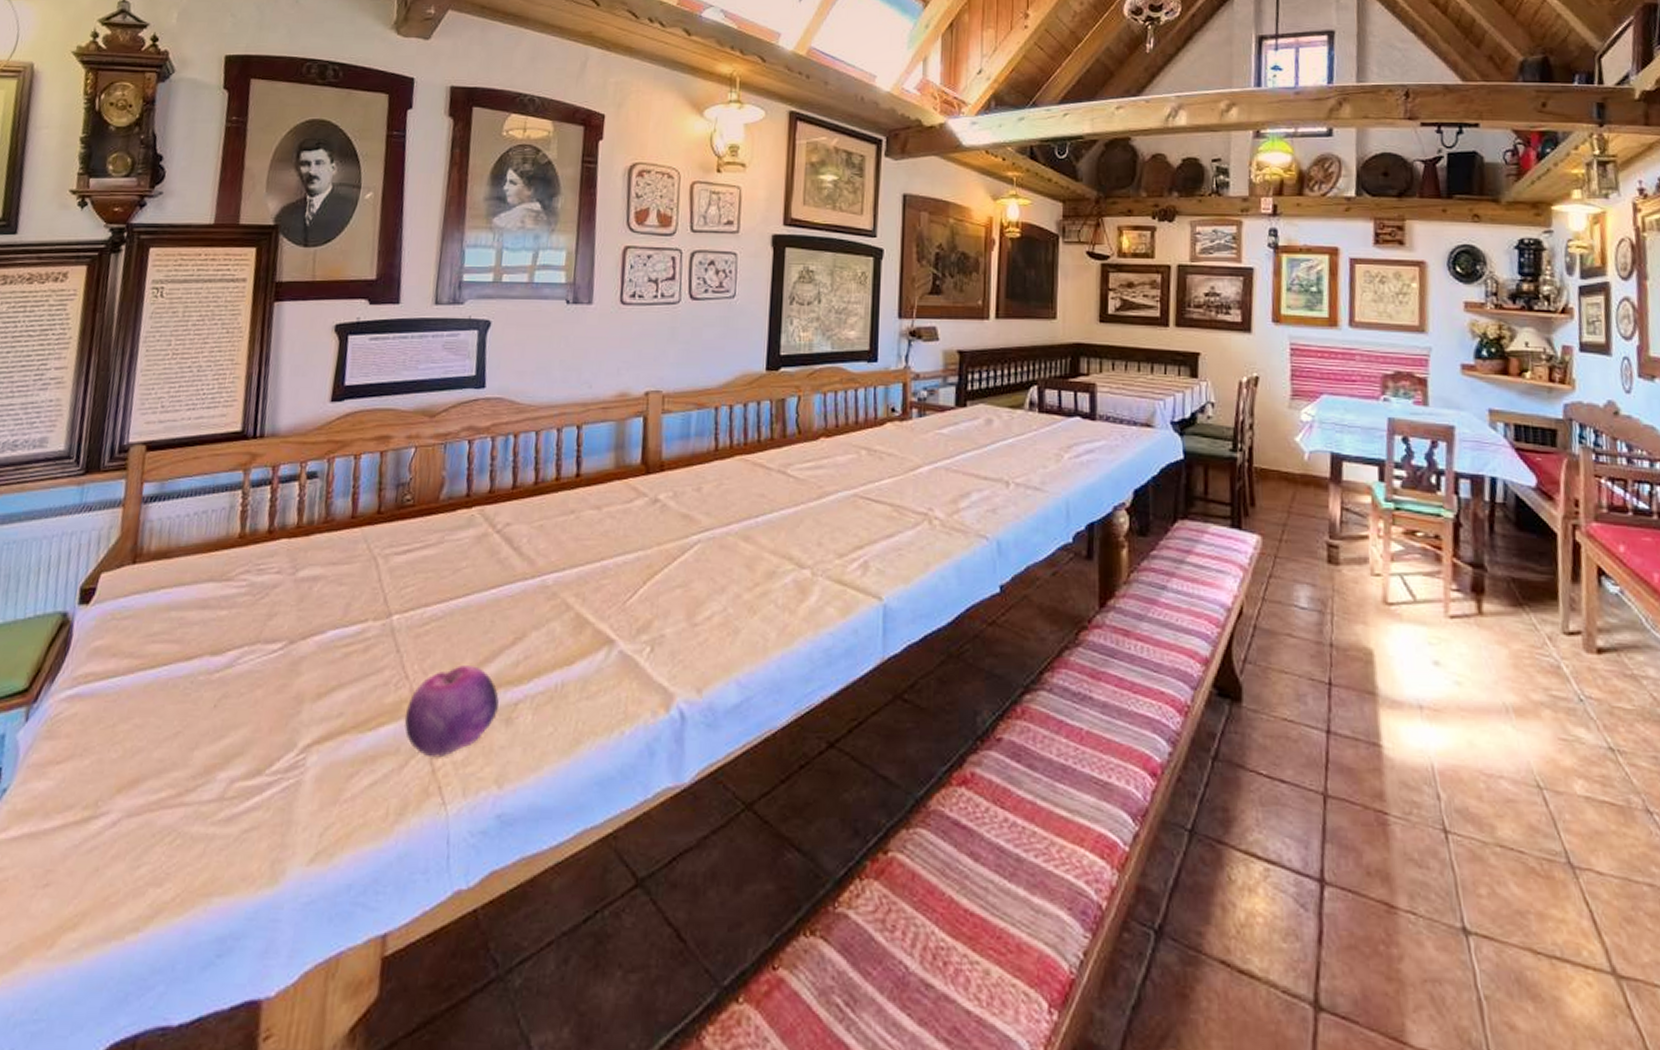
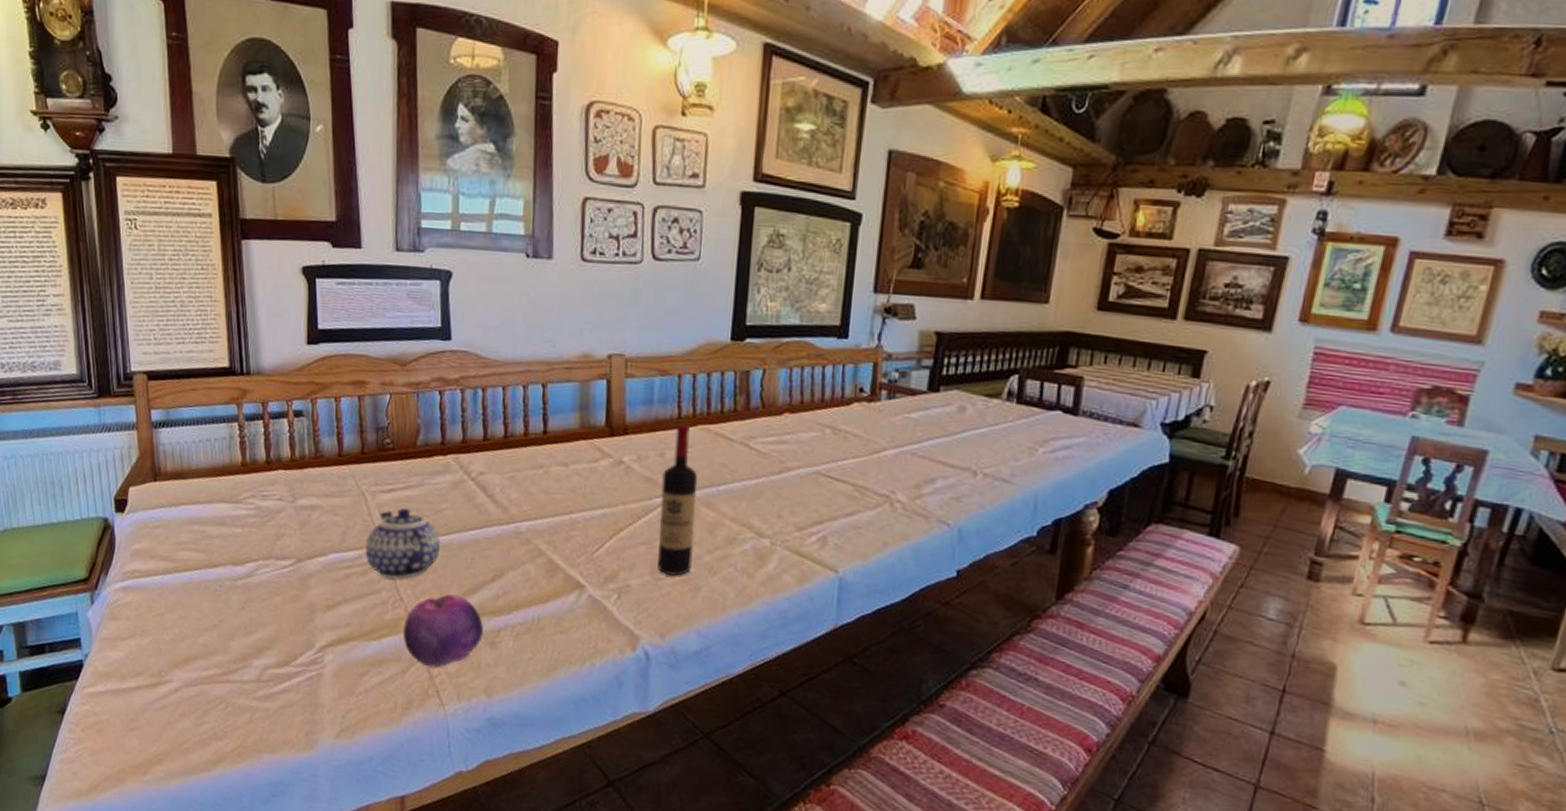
teapot: none [369,571,457,655] -> present [365,508,440,580]
wine bottle: none [694,456,736,619] -> present [657,423,698,576]

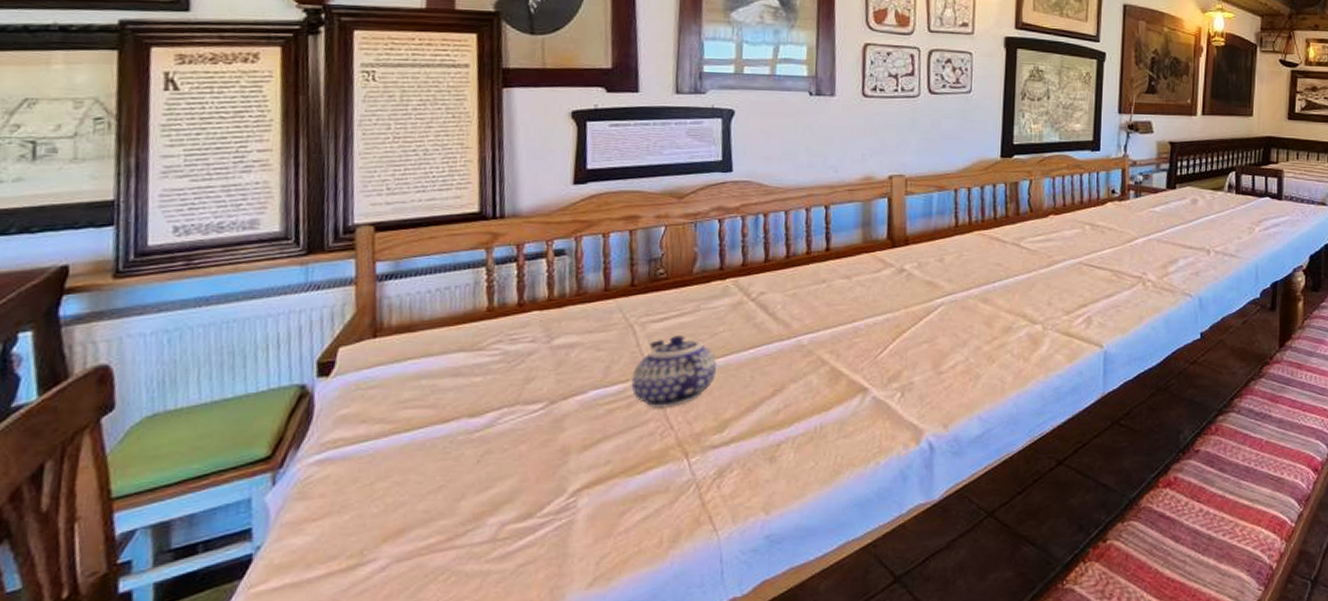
fruit: present [403,594,484,668] -> none [672,415,763,493]
wine bottle: present [657,423,698,576] -> none [939,231,975,368]

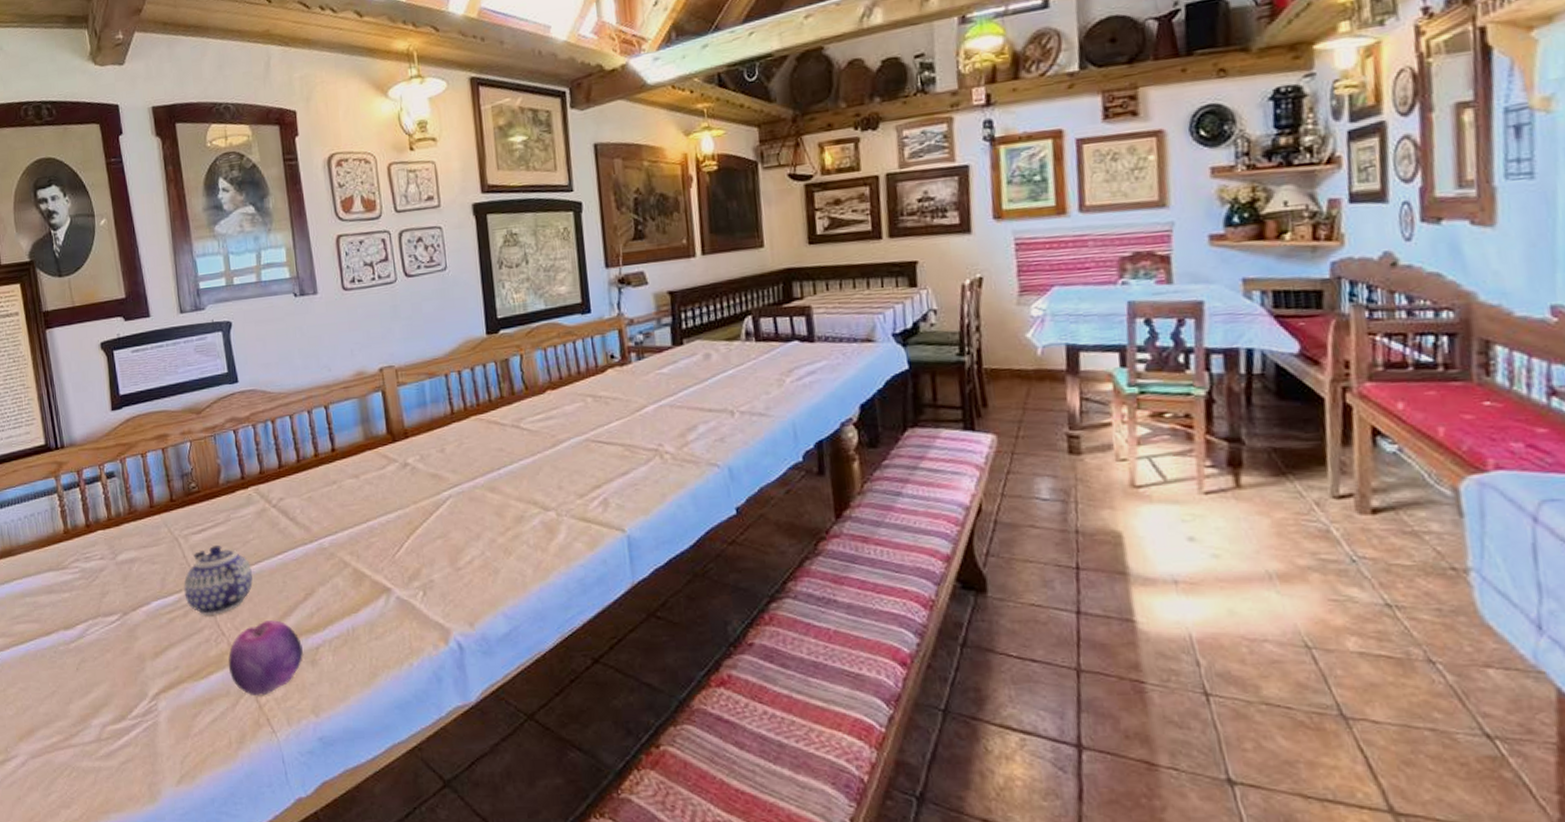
fruit: none [672,415,763,493] -> present [228,620,304,696]

